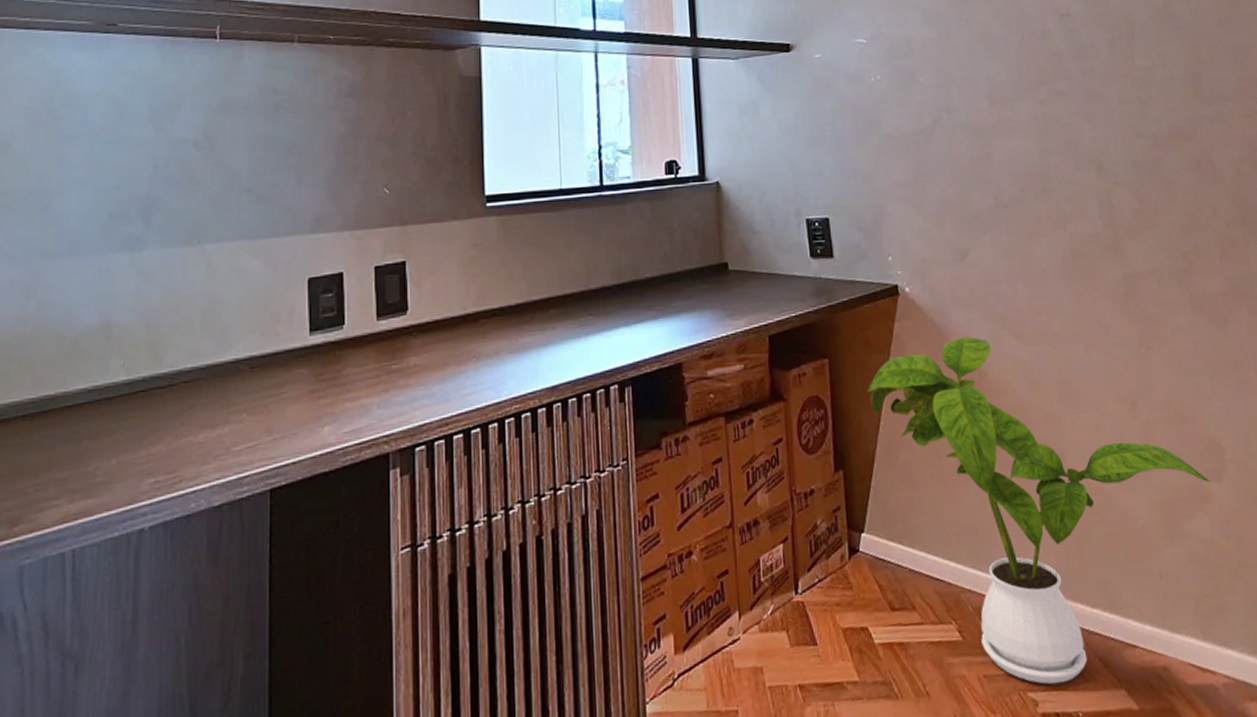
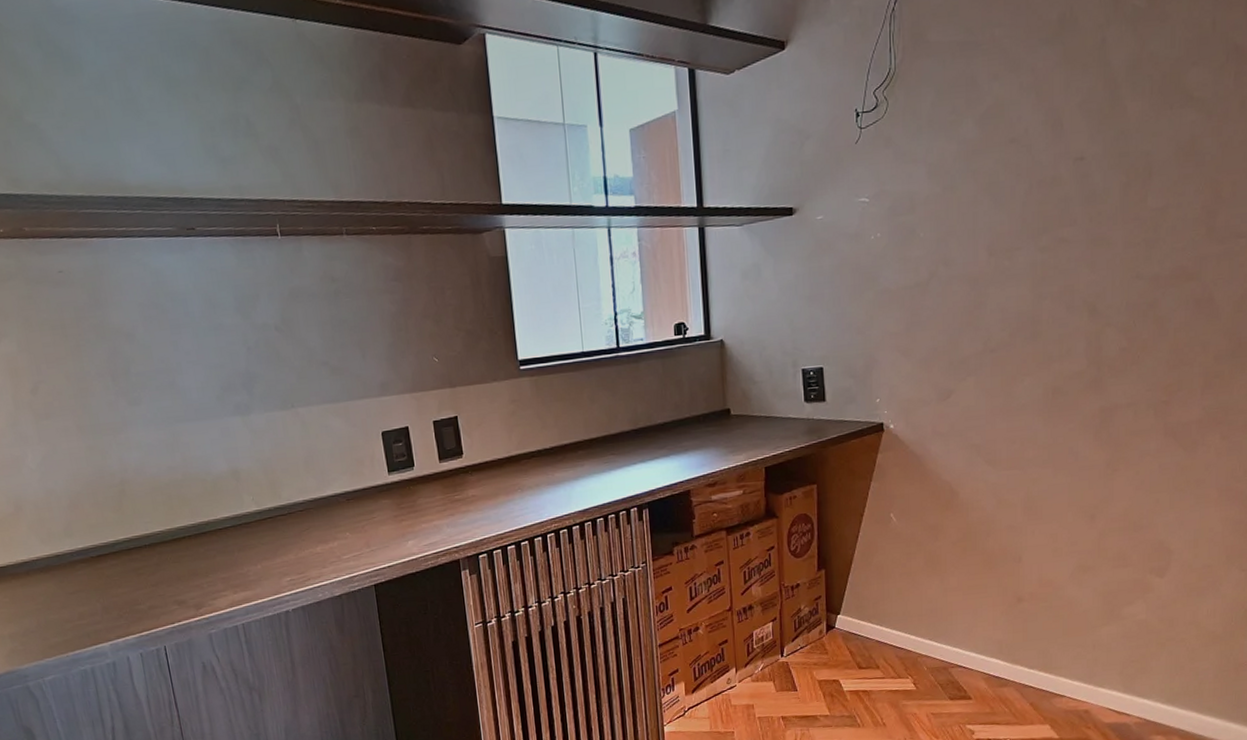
house plant: present [866,335,1212,685] -> none [849,463,1155,721]

